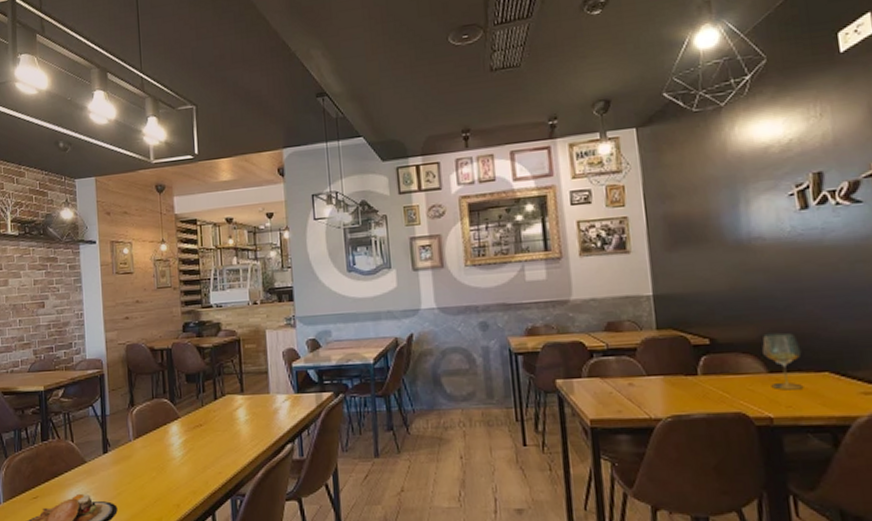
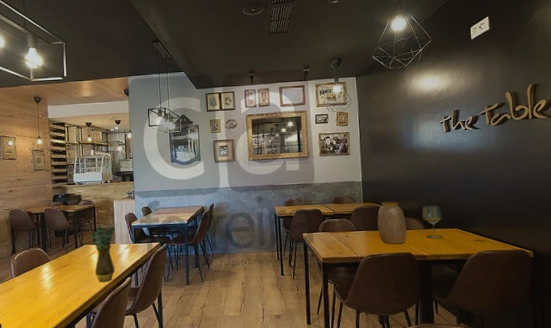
vase: none [234,365,270,451] -> present [90,224,115,283]
vase: none [682,327,737,399] -> present [377,201,407,245]

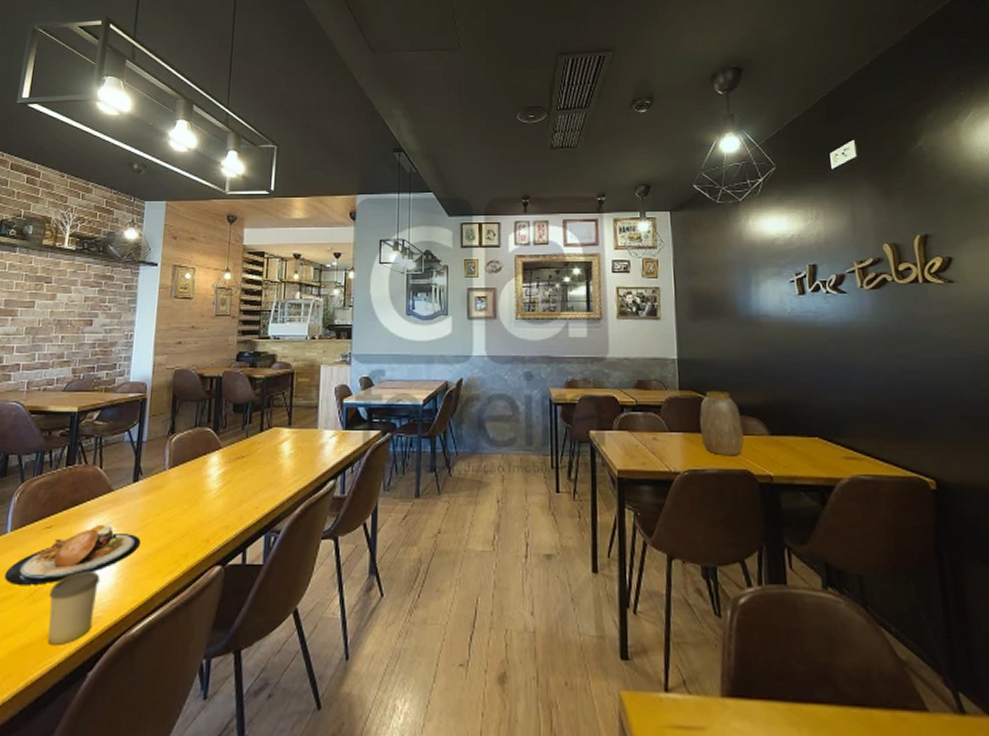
vase: present [90,224,115,283] -> none [283,398,319,486]
wine glass: present [422,205,444,239] -> none [766,400,799,452]

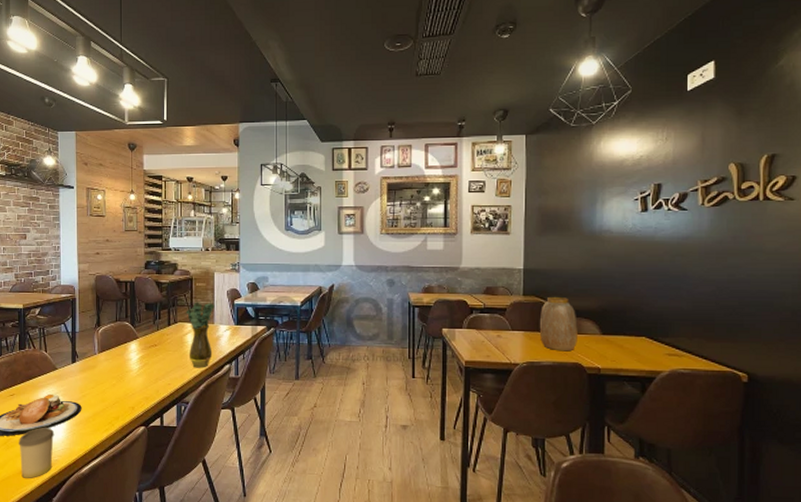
vase: none [283,398,319,486] -> present [186,299,215,368]

